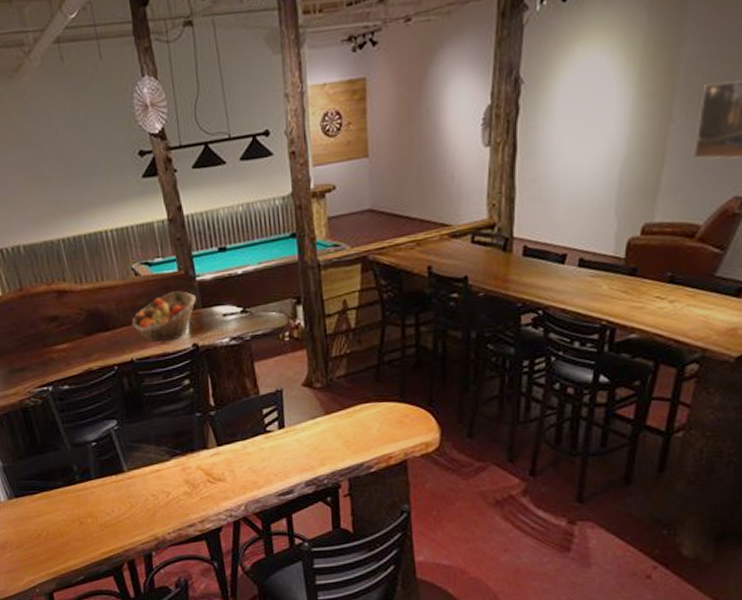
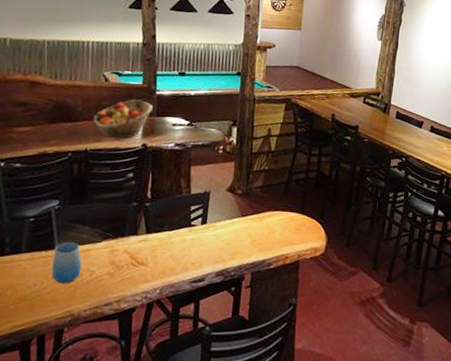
cup: none [123,462,157,507] -> present [51,241,82,283]

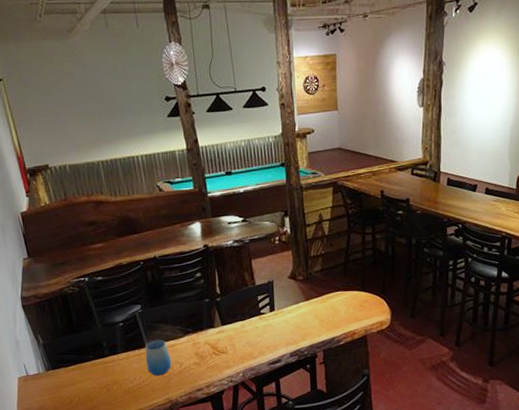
fruit basket: present [93,99,153,139] -> none [156,204,207,243]

